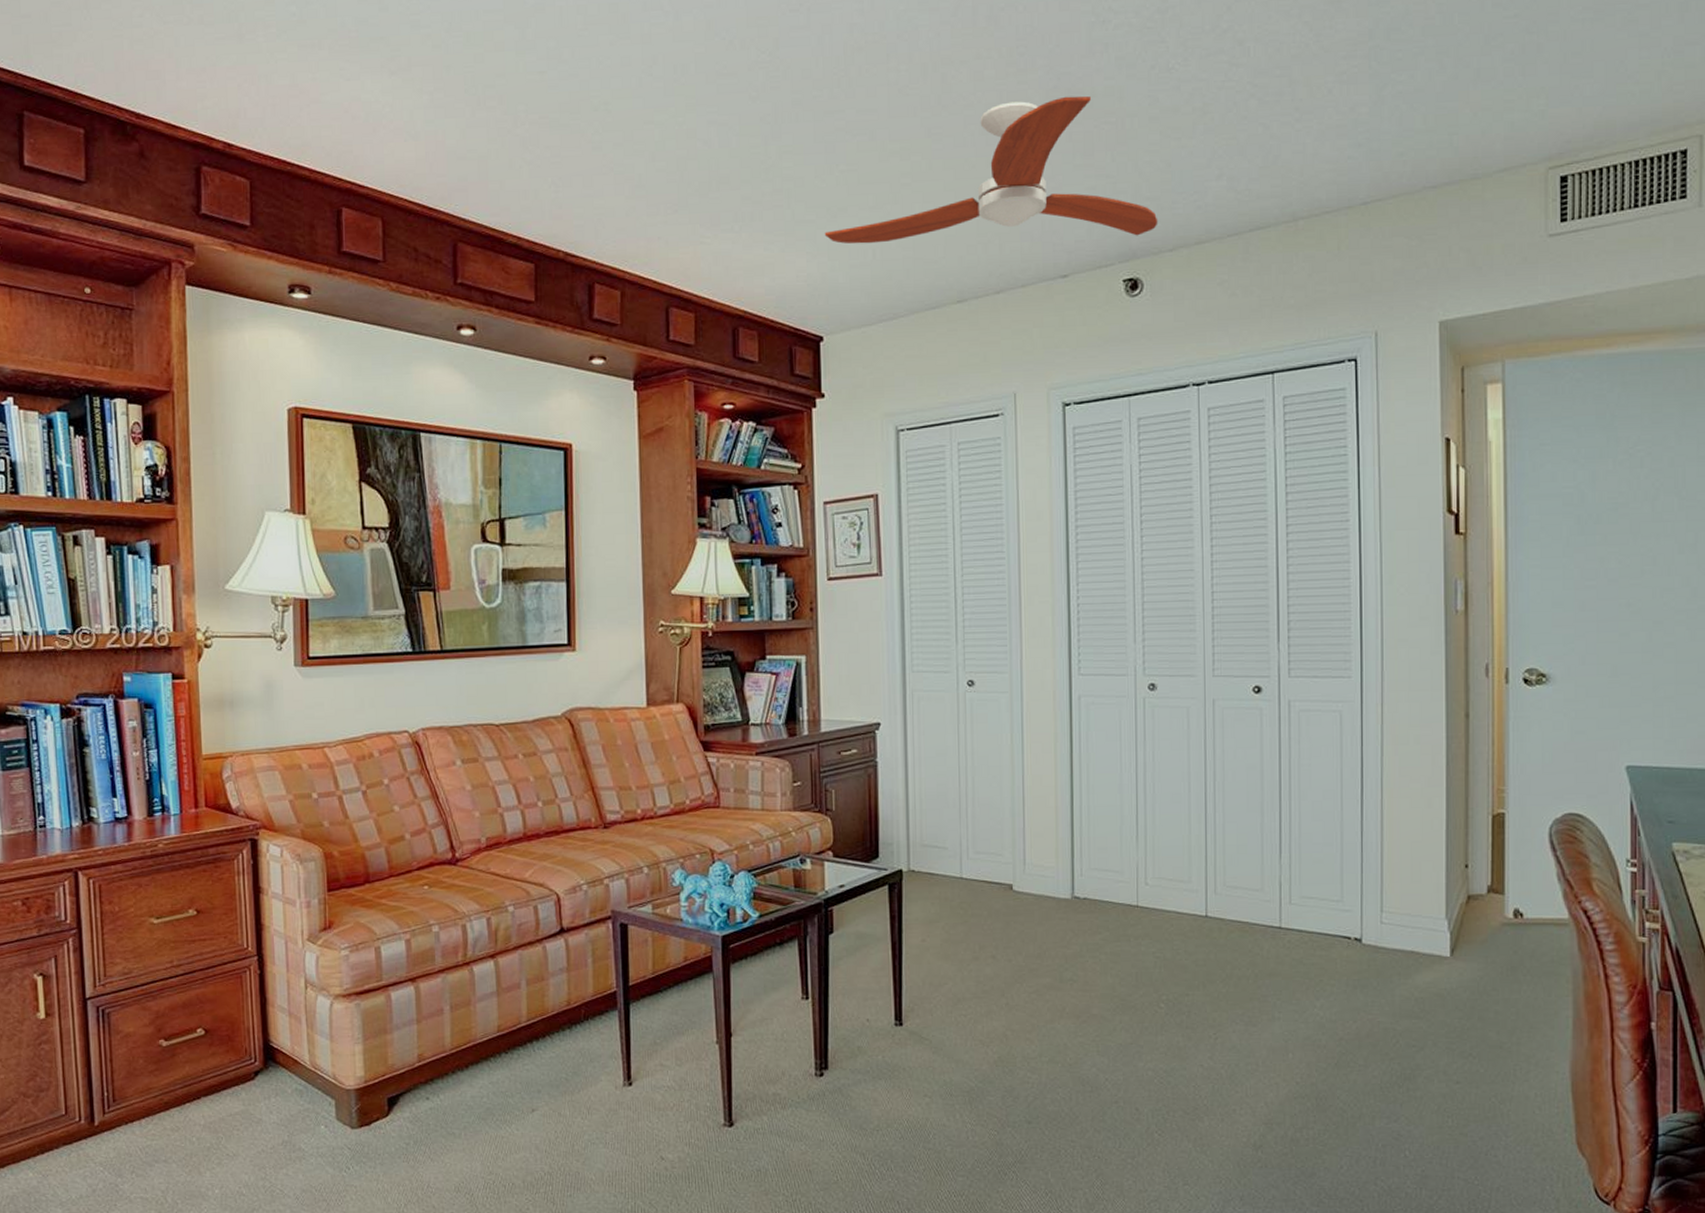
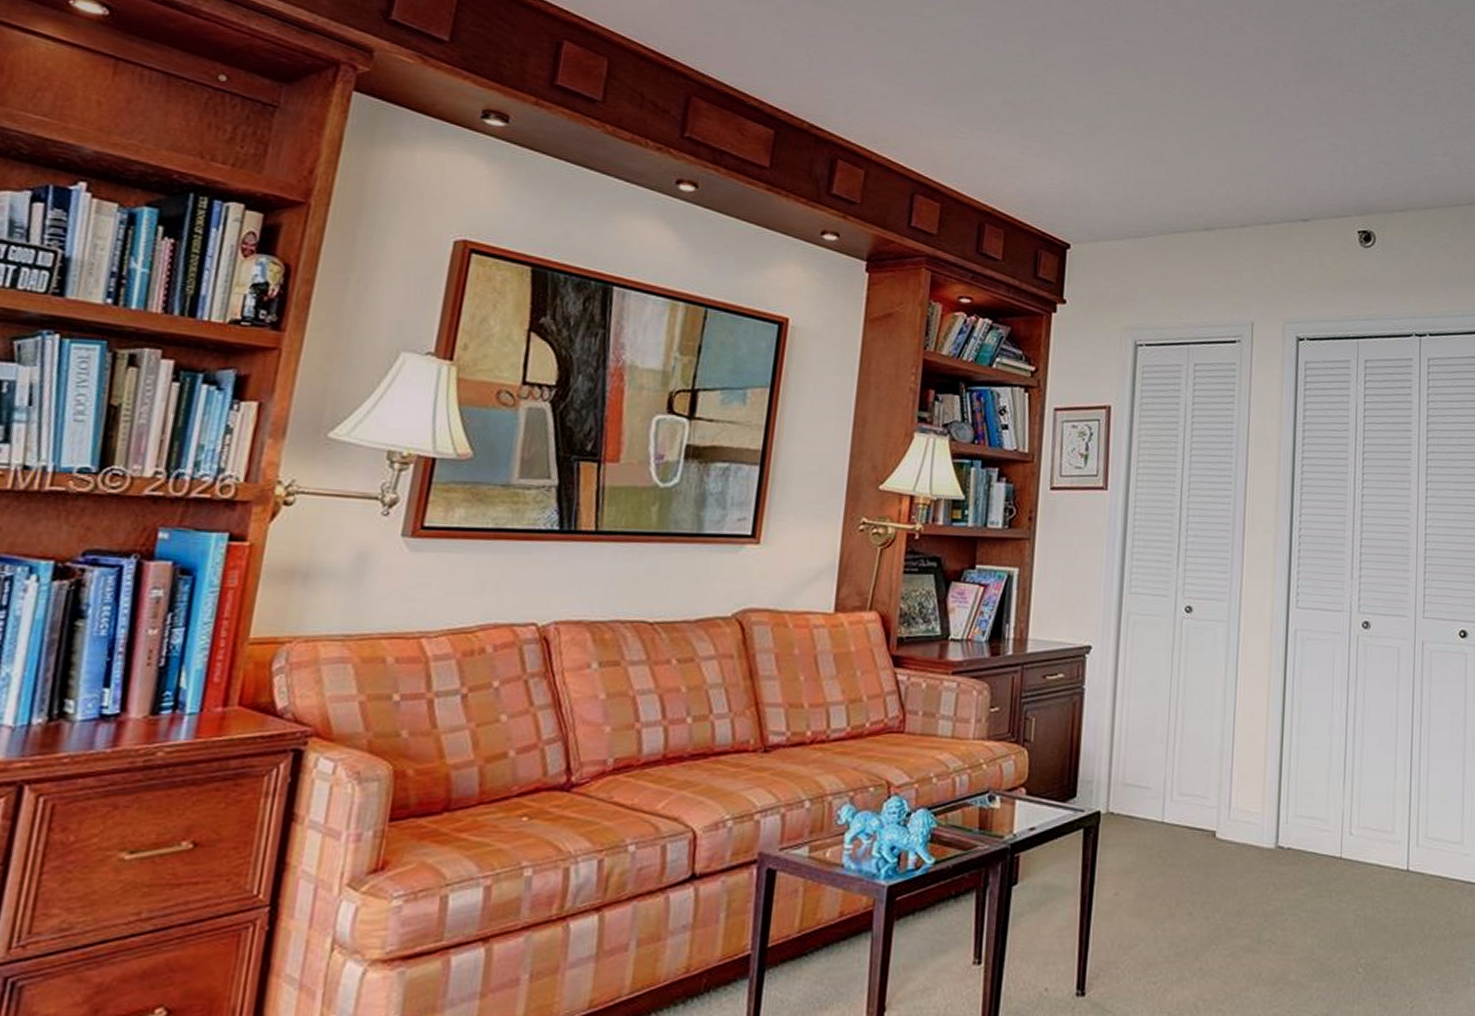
ceiling fan: present [824,96,1158,244] -> none [1081,57,1391,194]

